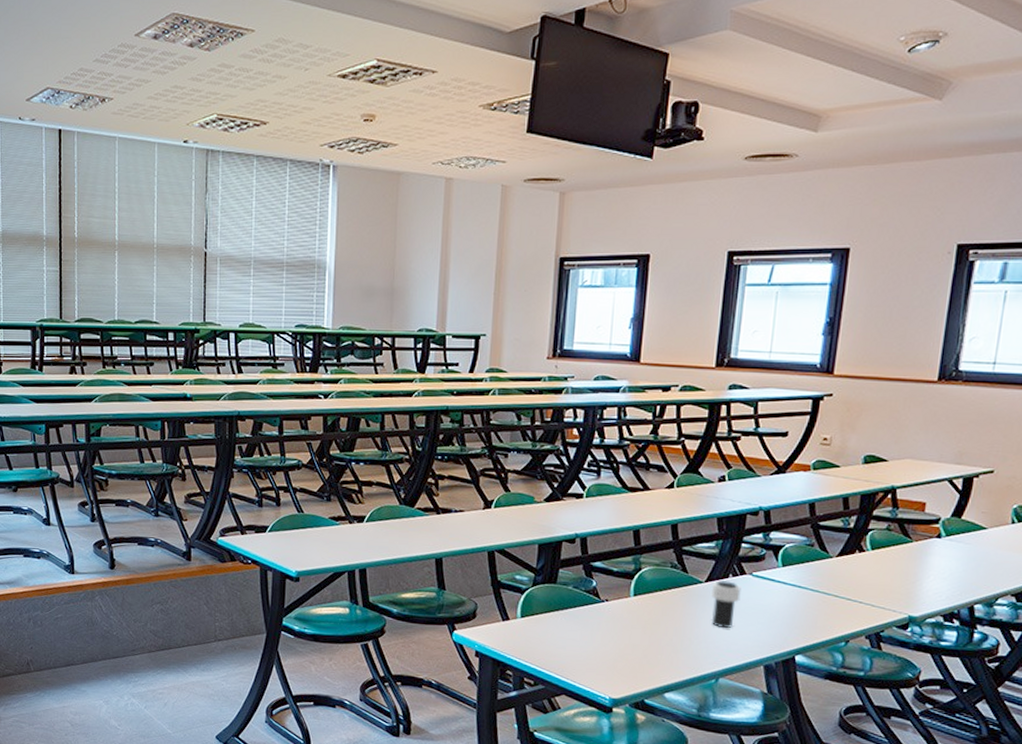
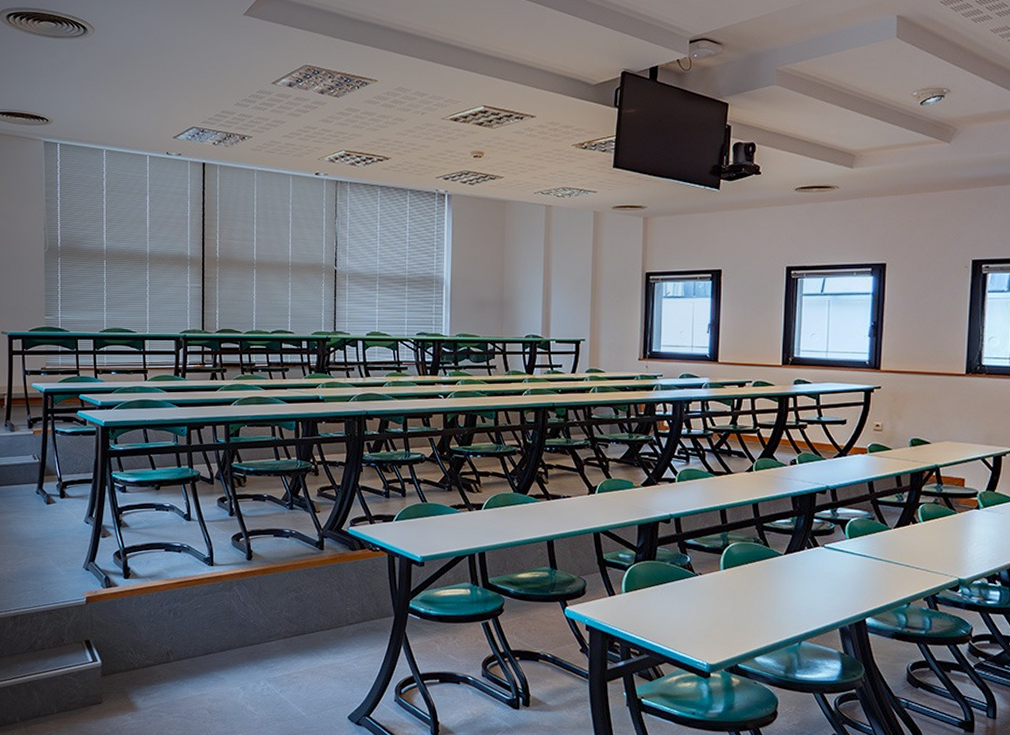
cup: present [710,579,741,628] -> none [790,552,816,595]

